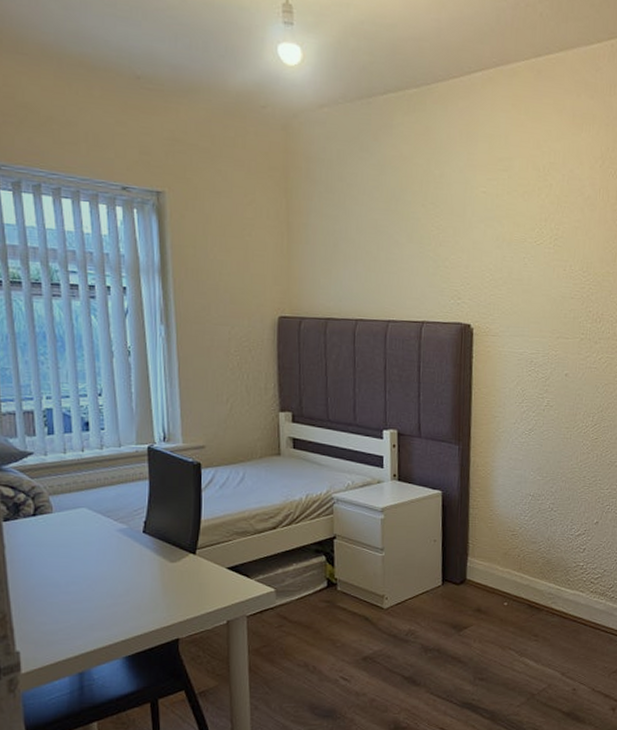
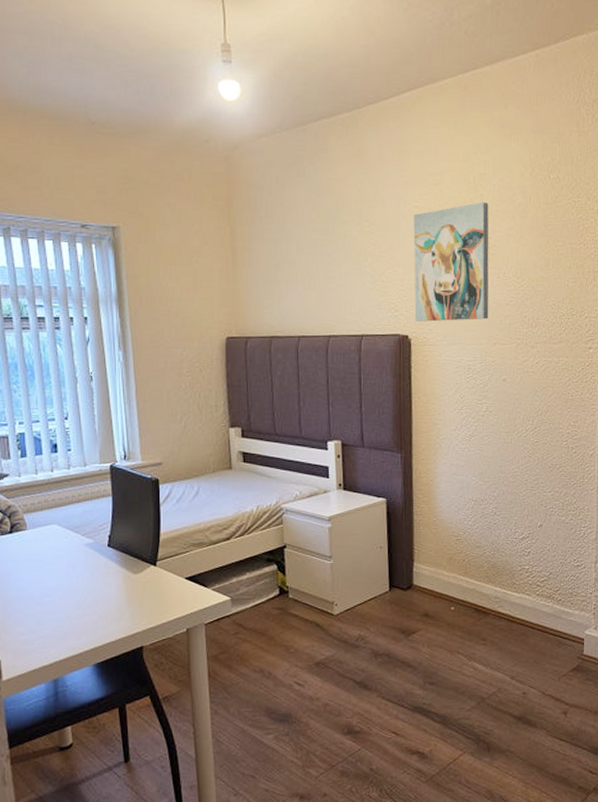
wall art: none [478,191,558,312] -> present [413,201,489,322]

